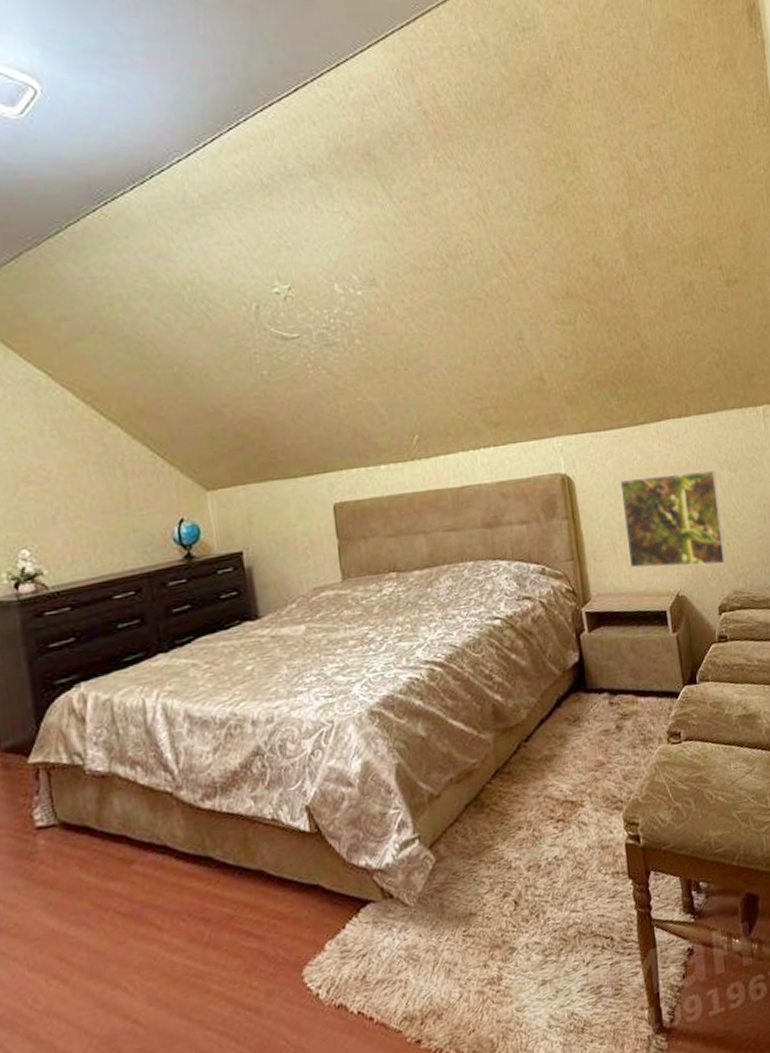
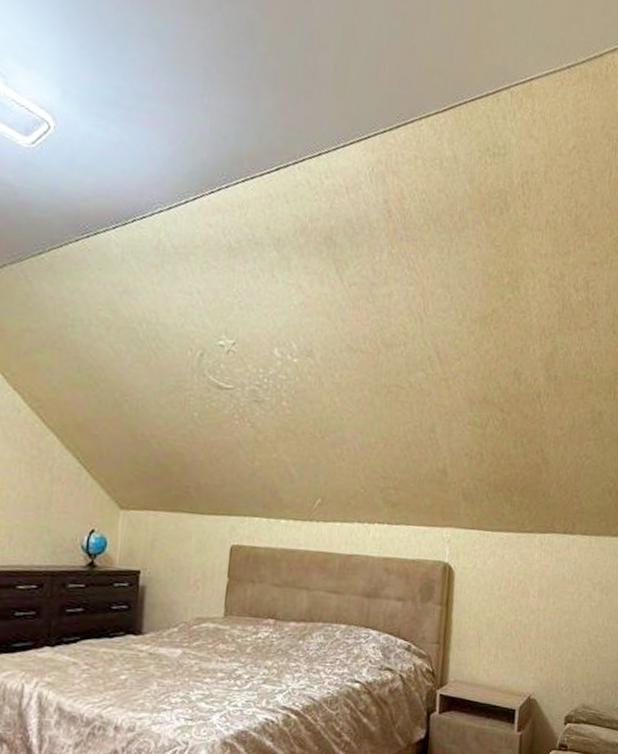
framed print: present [619,469,726,569] -> none [489,579,588,678]

